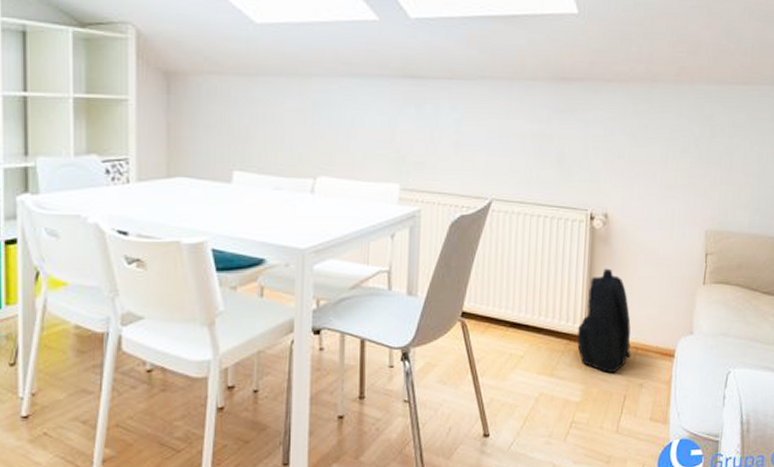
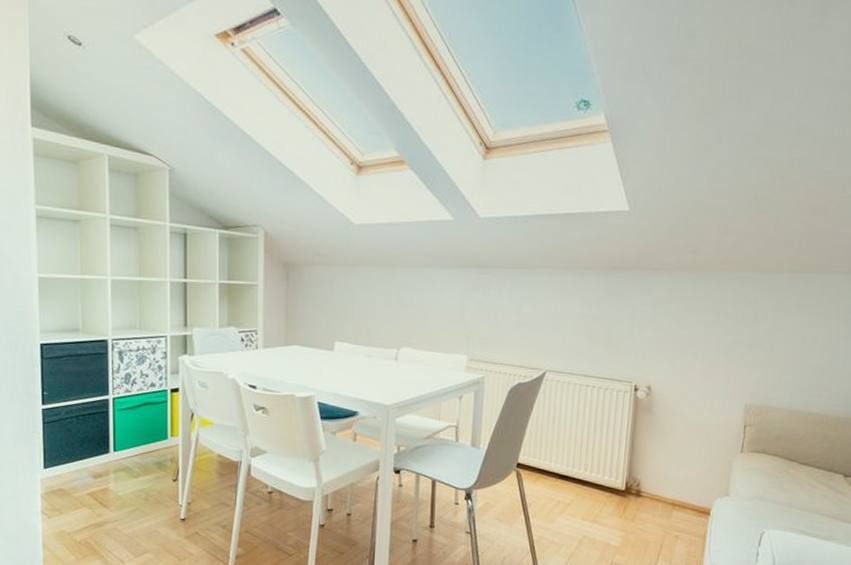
backpack: present [577,268,631,374] -> none [618,433,669,525]

